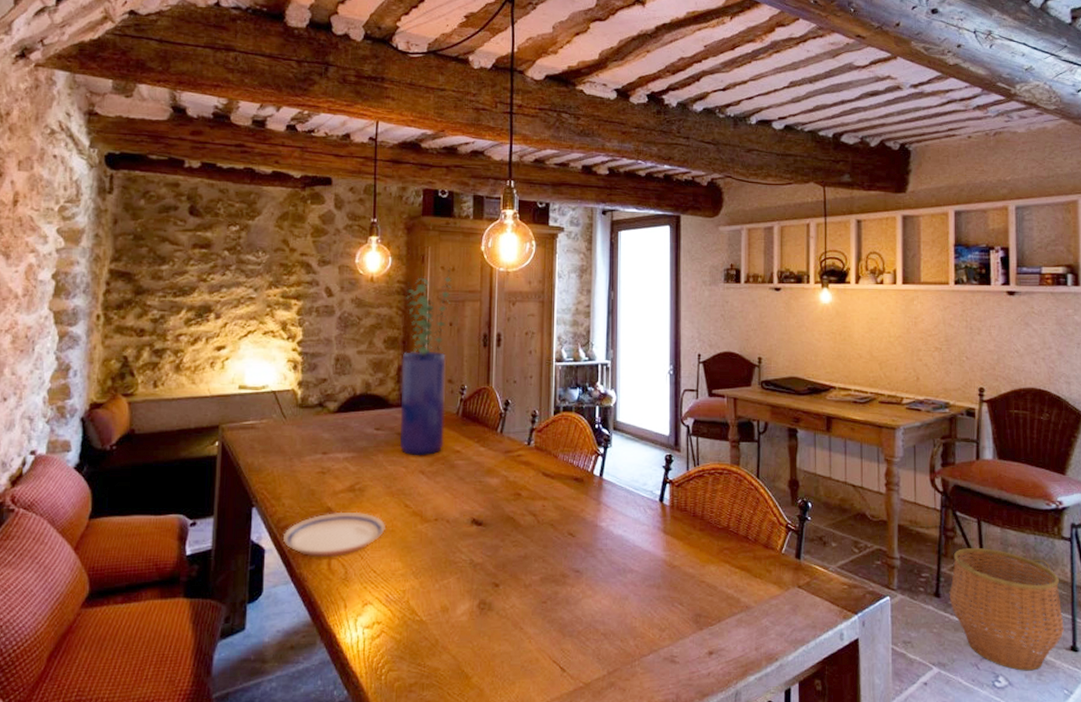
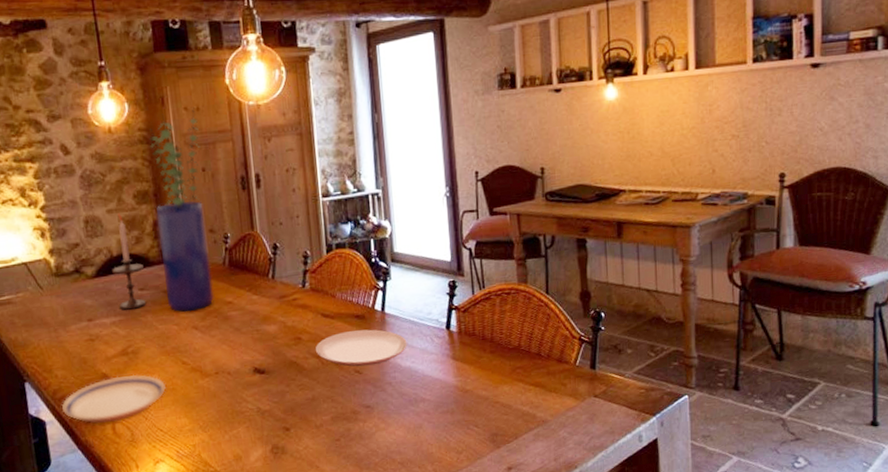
candlestick: none [353,355,383,447] -> present [112,213,147,310]
plate: none [533,493,621,530] -> present [316,329,407,367]
basket: present [949,547,1064,671] -> none [748,337,865,450]

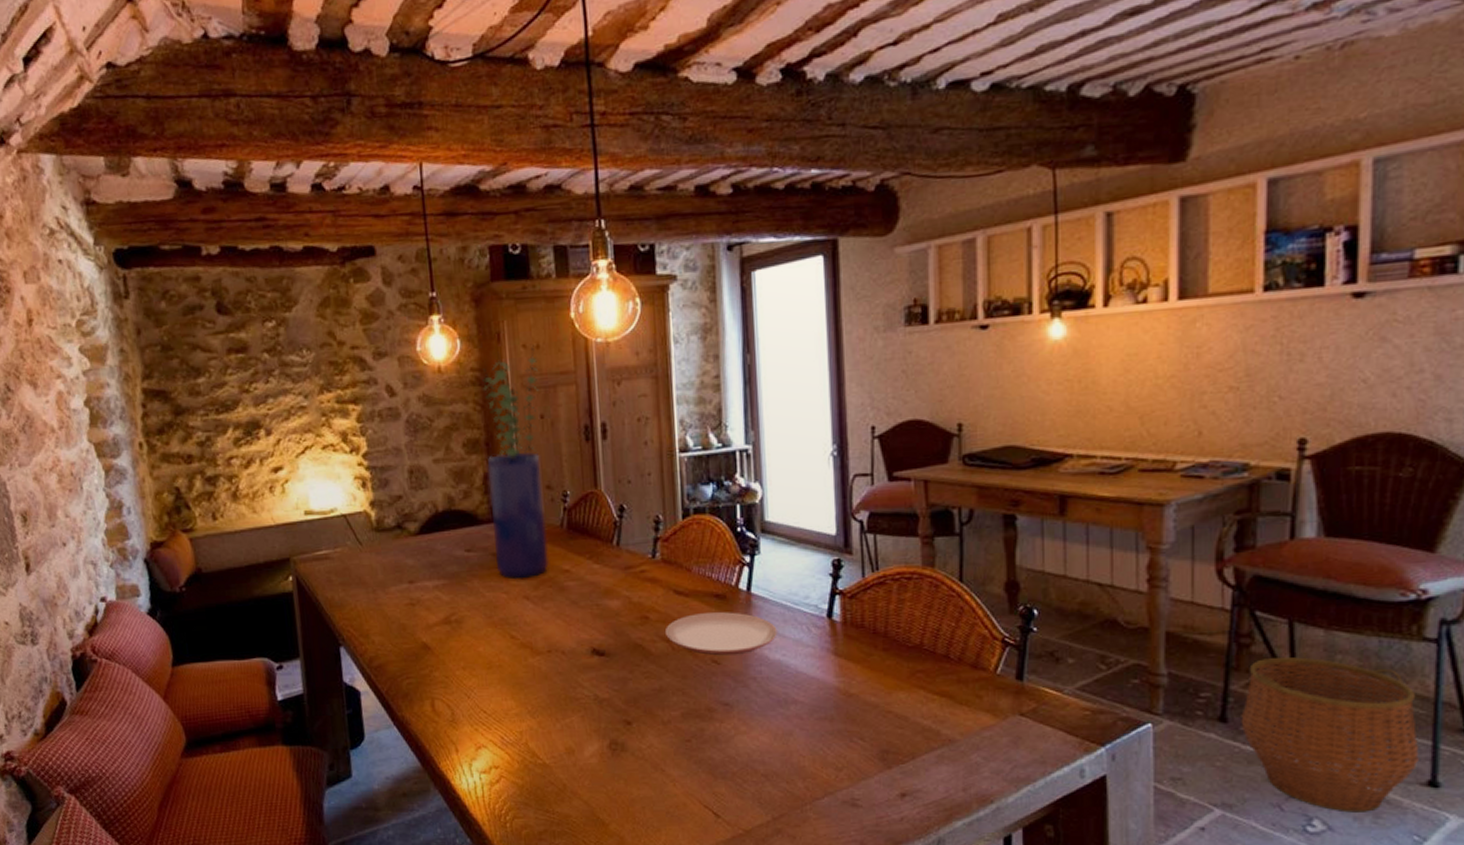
plate: present [62,374,166,424] -> none [378,646,491,699]
candlestick: present [112,213,147,310] -> none [437,463,473,573]
basket: none [748,337,865,450] -> present [1241,656,1419,813]

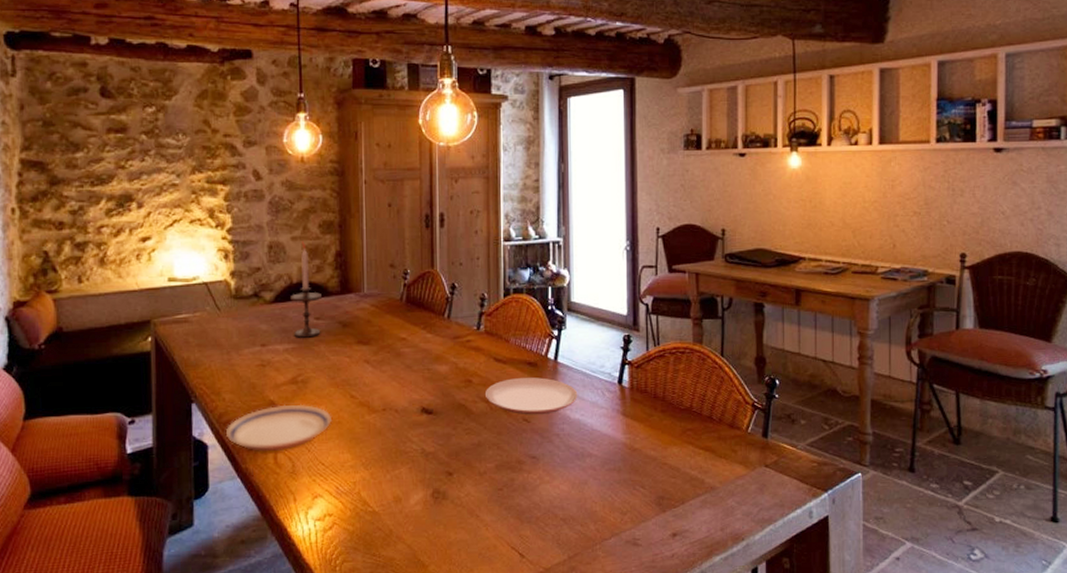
plate: none [378,646,491,699] -> present [226,404,331,452]
candlestick: none [437,463,473,573] -> present [290,241,322,338]
vase: present [482,345,549,580] -> none [339,144,389,345]
basket: present [1241,656,1419,813] -> none [924,420,1045,543]

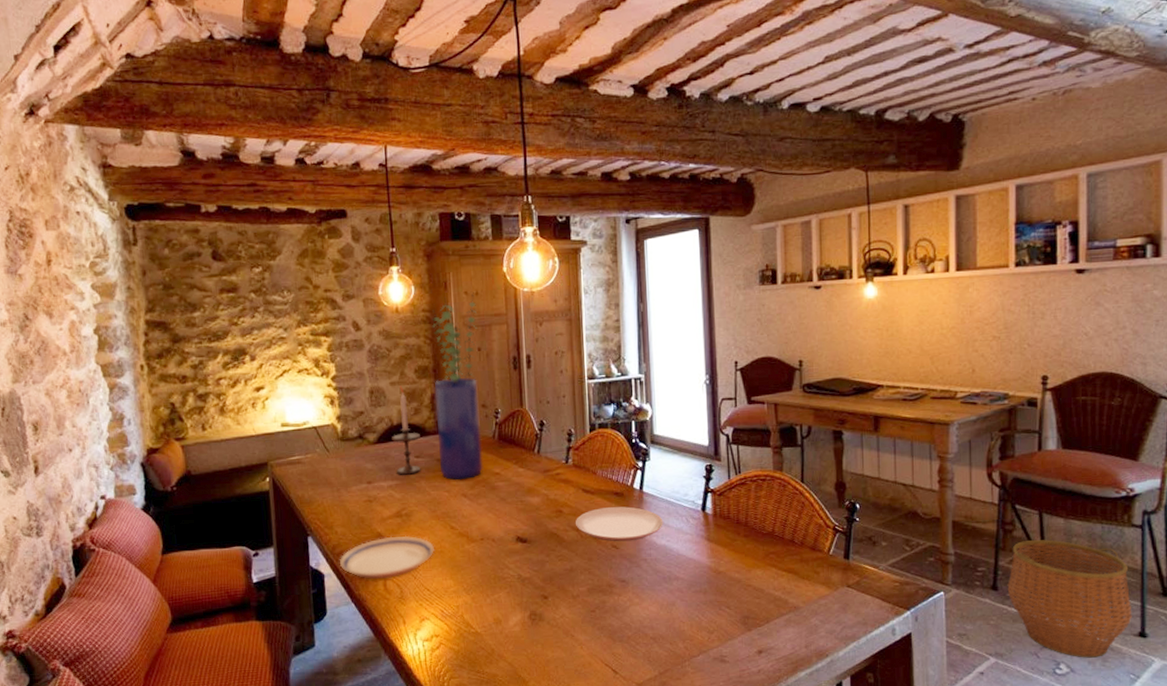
vase: none [339,144,389,345] -> present [432,292,483,481]
basket: none [924,420,1045,543] -> present [1007,539,1132,658]

